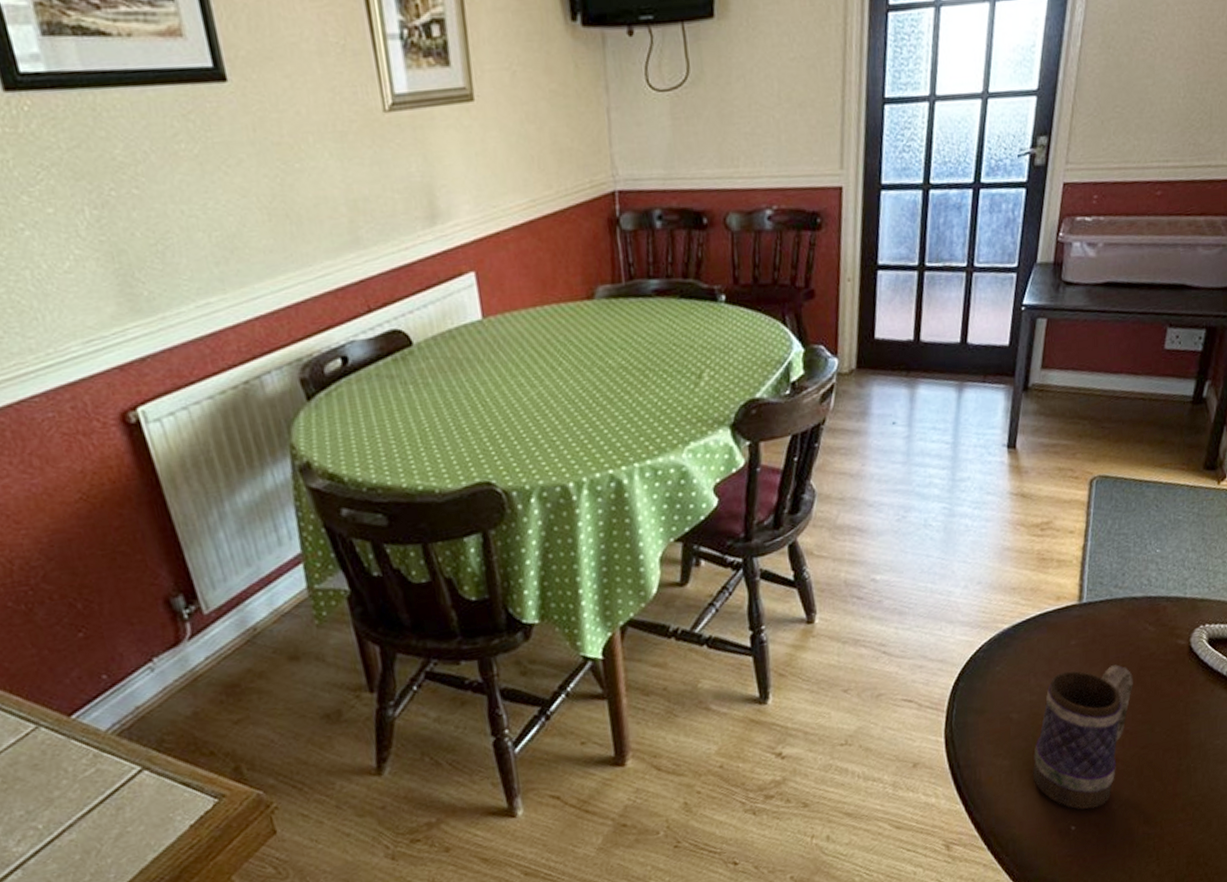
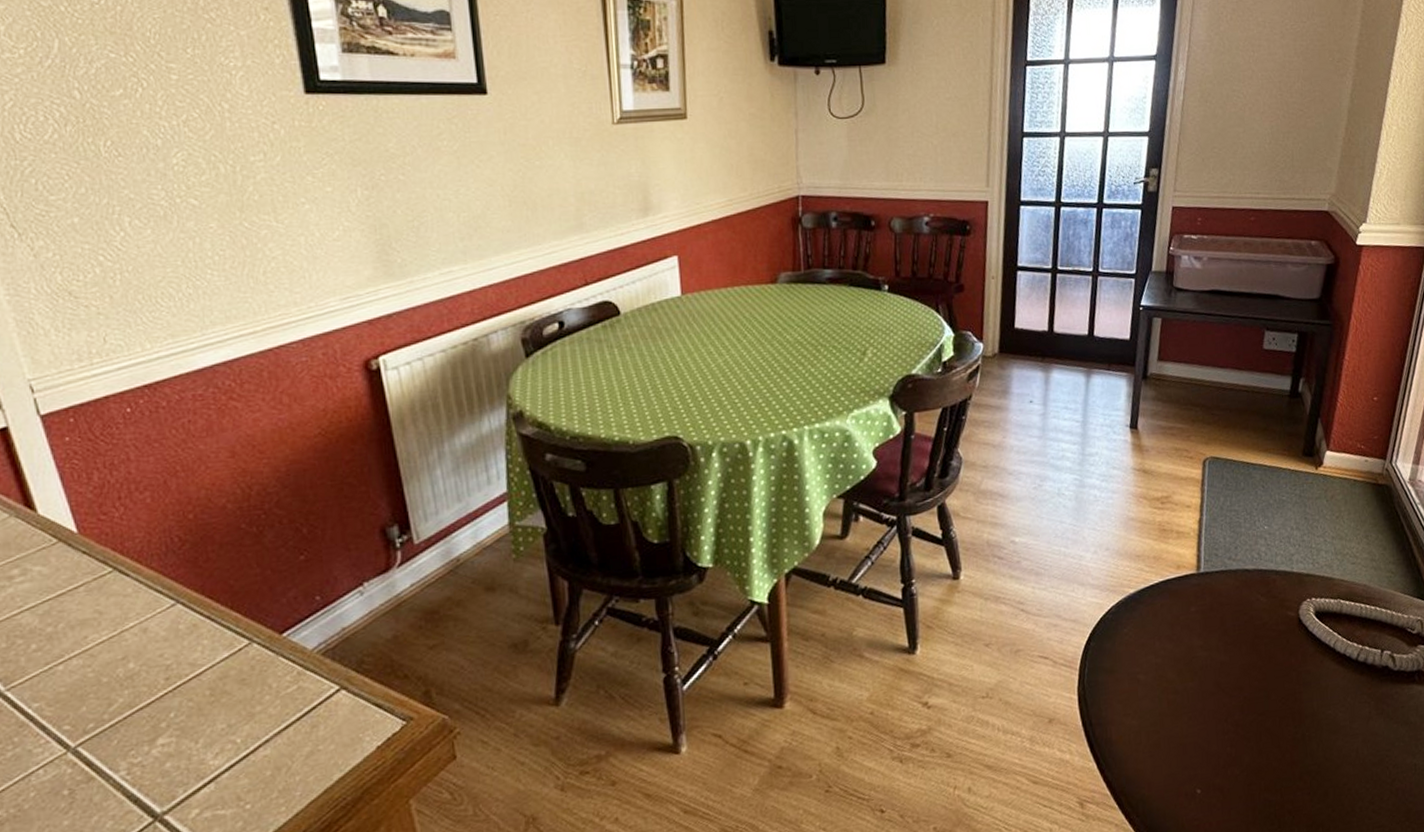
mug: present [1032,664,1133,810] -> none [1159,631,1249,773]

